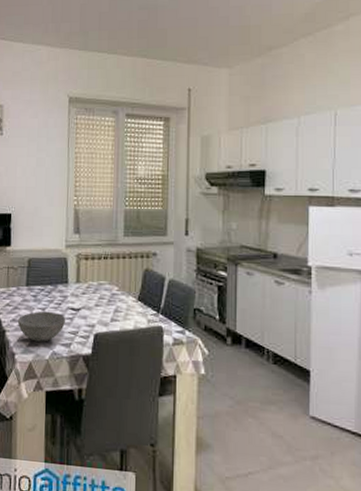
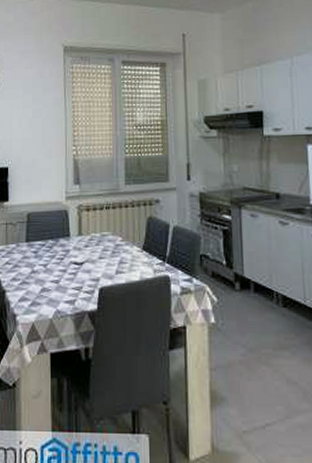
bowl: present [17,311,66,342] -> none [18,267,69,300]

